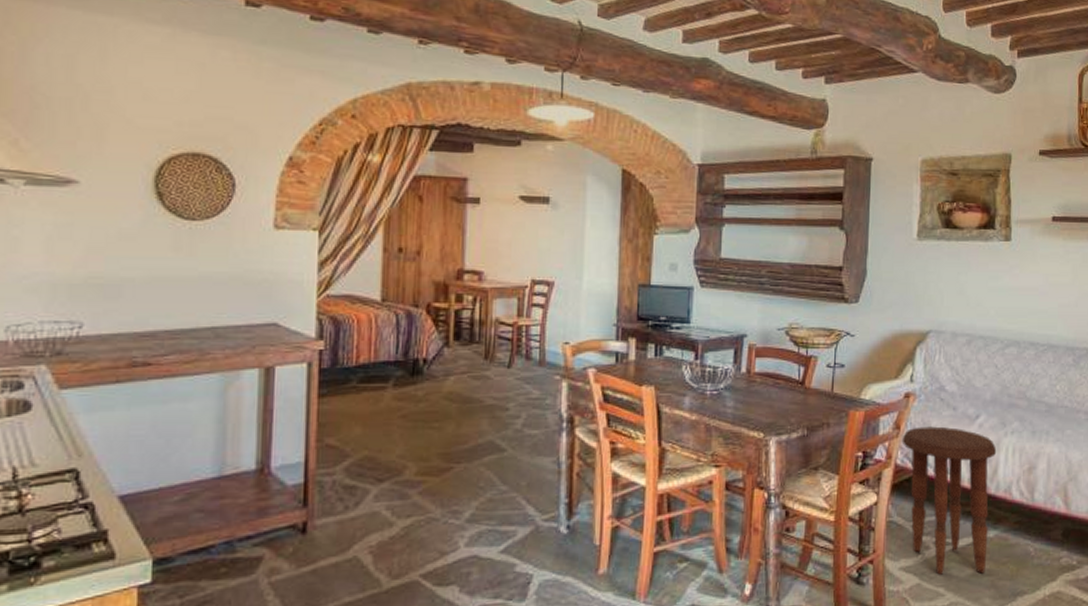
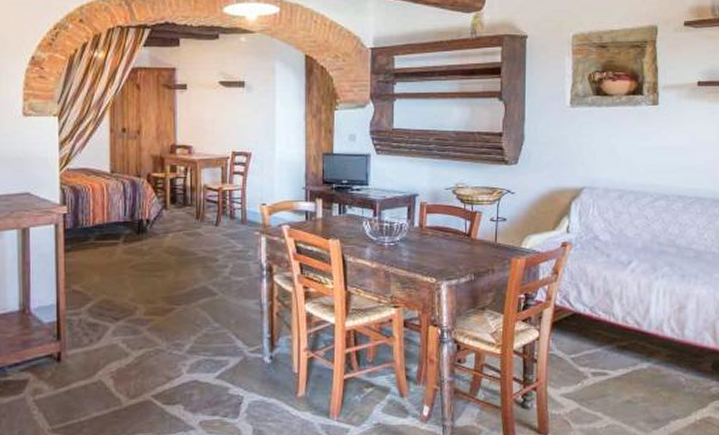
side table: present [901,426,997,575] -> none [560,271,649,401]

